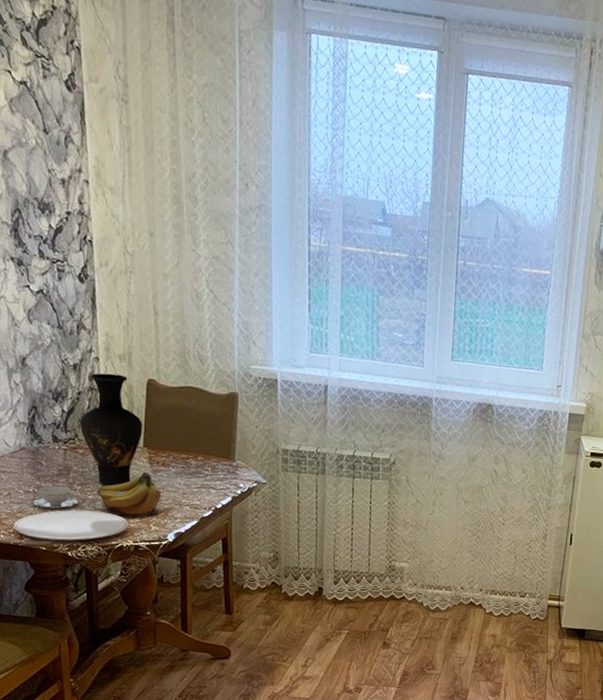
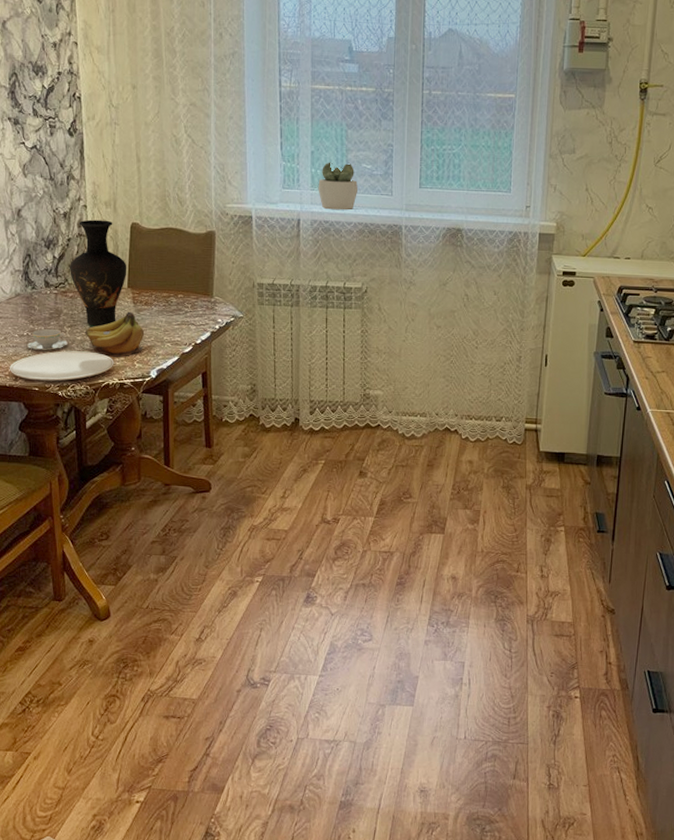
succulent plant: none [347,328,389,379] -> present [318,162,359,210]

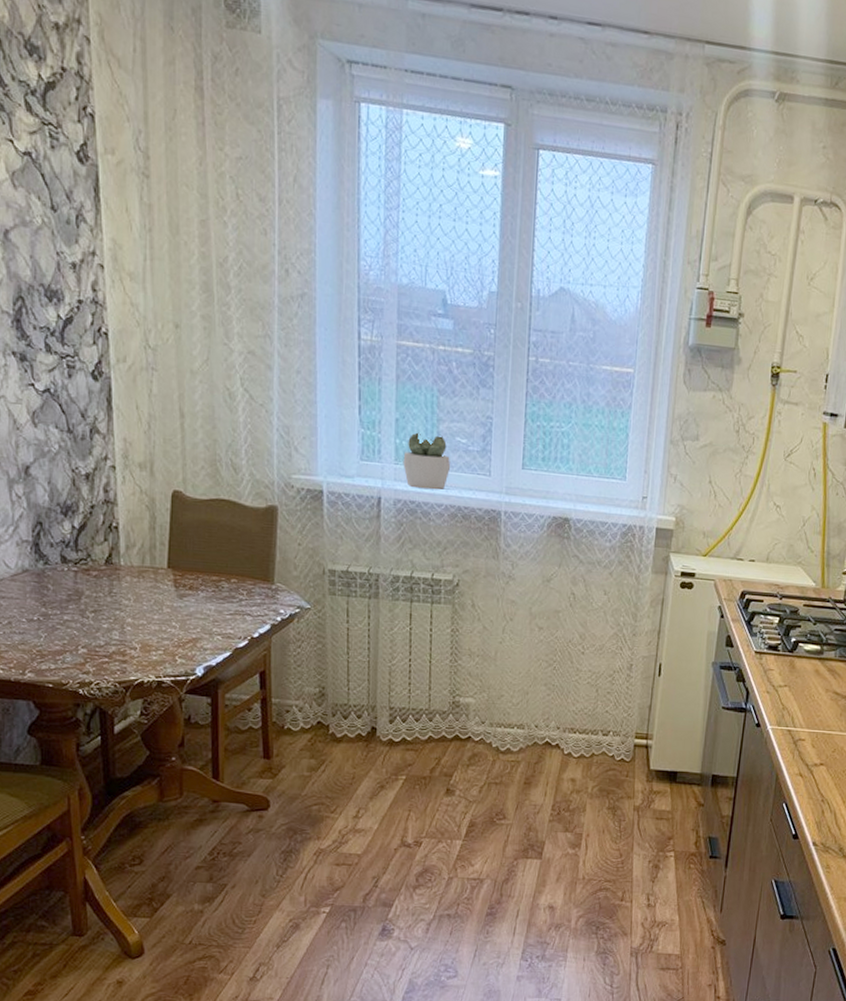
plate: present [9,351,114,381] -> none [14,640,150,677]
teacup: present [26,328,68,350] -> none [37,613,91,639]
vase: present [69,219,127,327] -> none [92,483,167,614]
fruit: present [84,311,145,357] -> none [111,596,189,651]

